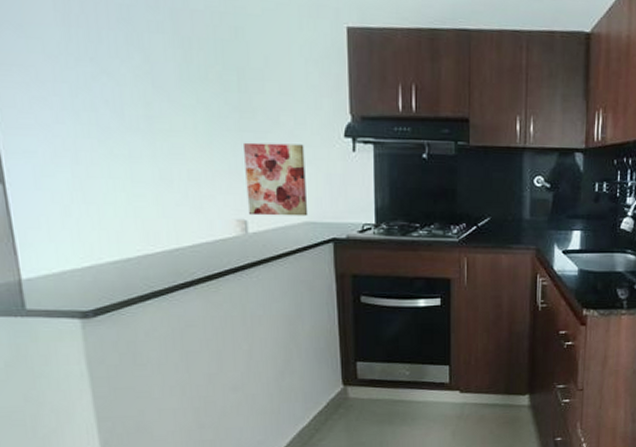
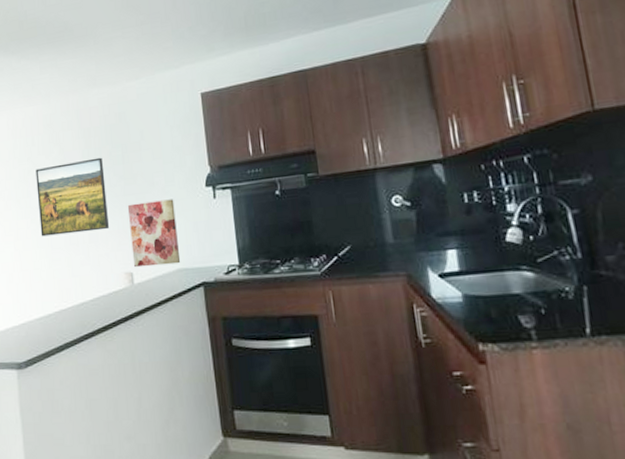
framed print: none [104,75,216,168] -> present [35,157,109,237]

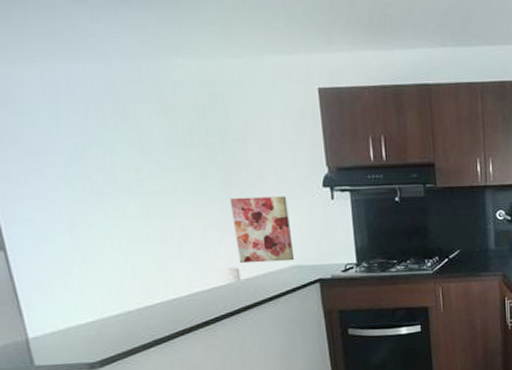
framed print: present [35,157,109,237] -> none [95,142,206,226]

